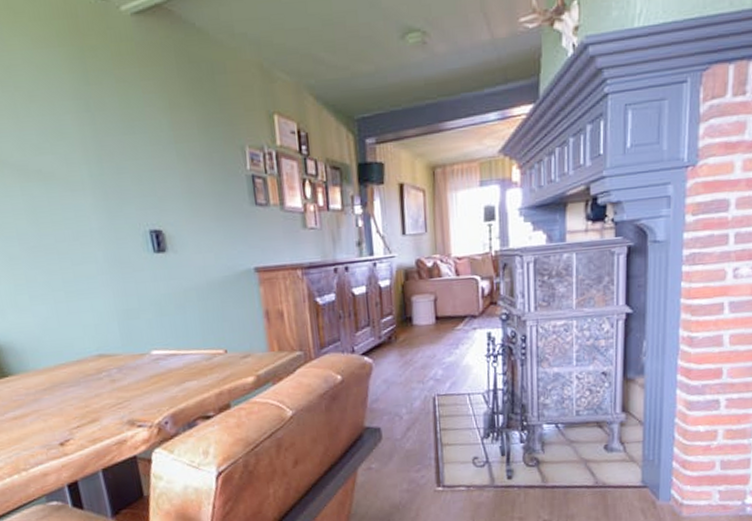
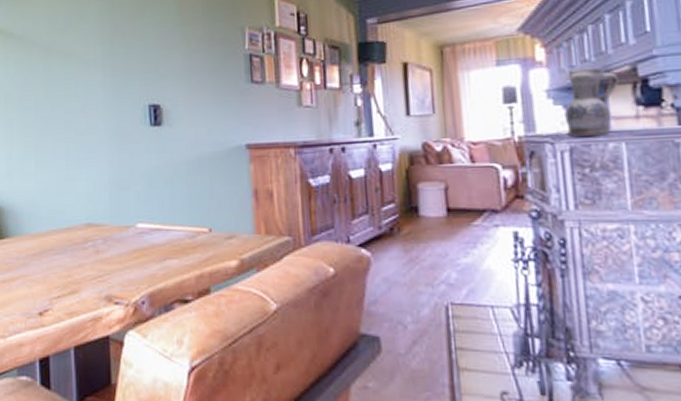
ceramic jug: none [532,188,575,251] -> present [565,68,619,138]

